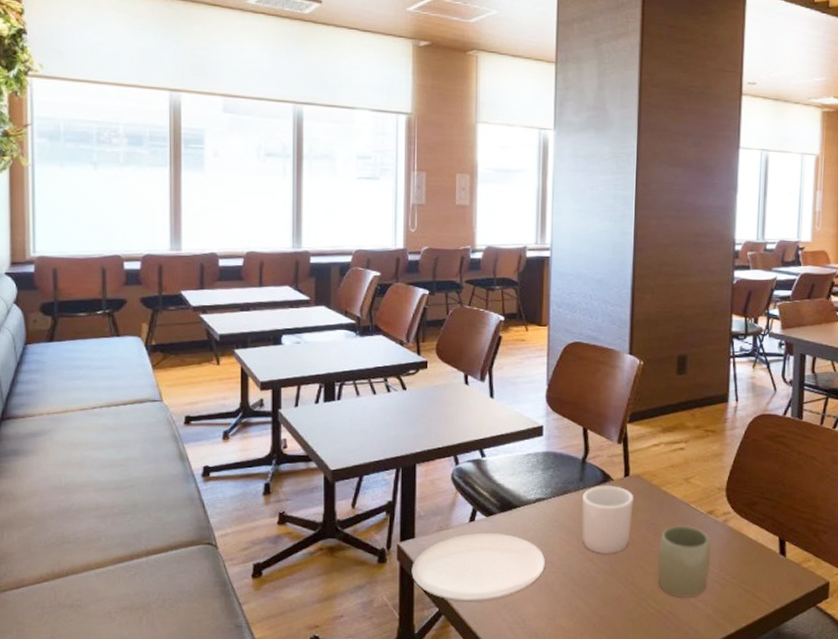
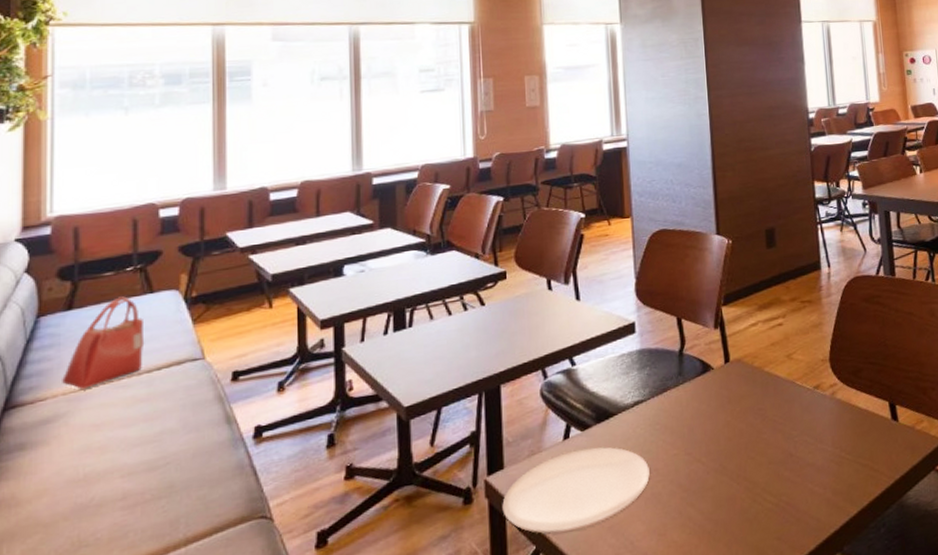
handbag: none [46,336,113,412] -> present [62,296,145,389]
mug: present [581,485,634,554] -> none [683,374,739,452]
mug: present [656,525,710,599] -> none [767,405,823,486]

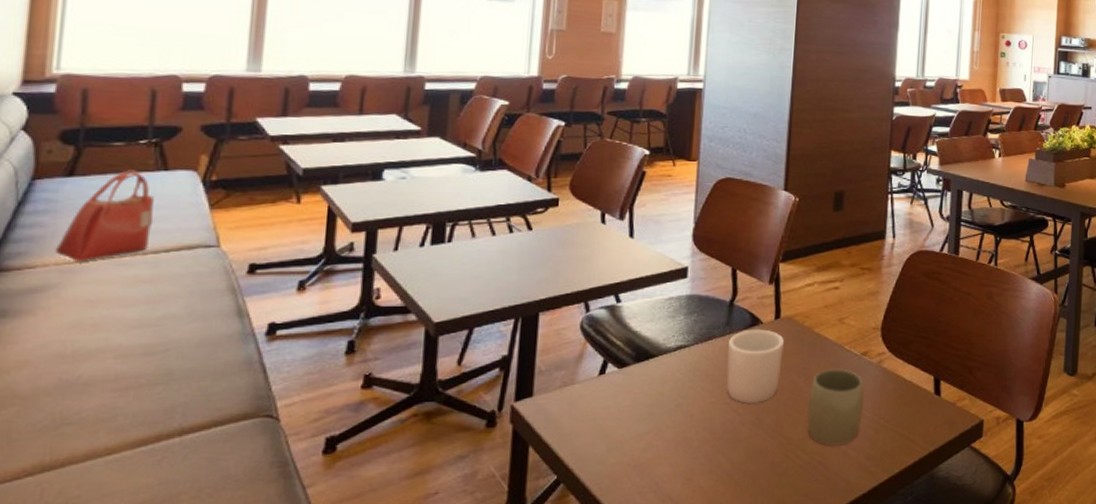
plate: present [502,447,650,535] -> none [526,386,684,467]
mug: none [683,374,739,452] -> present [726,329,785,404]
mug: none [767,405,823,486] -> present [806,369,864,447]

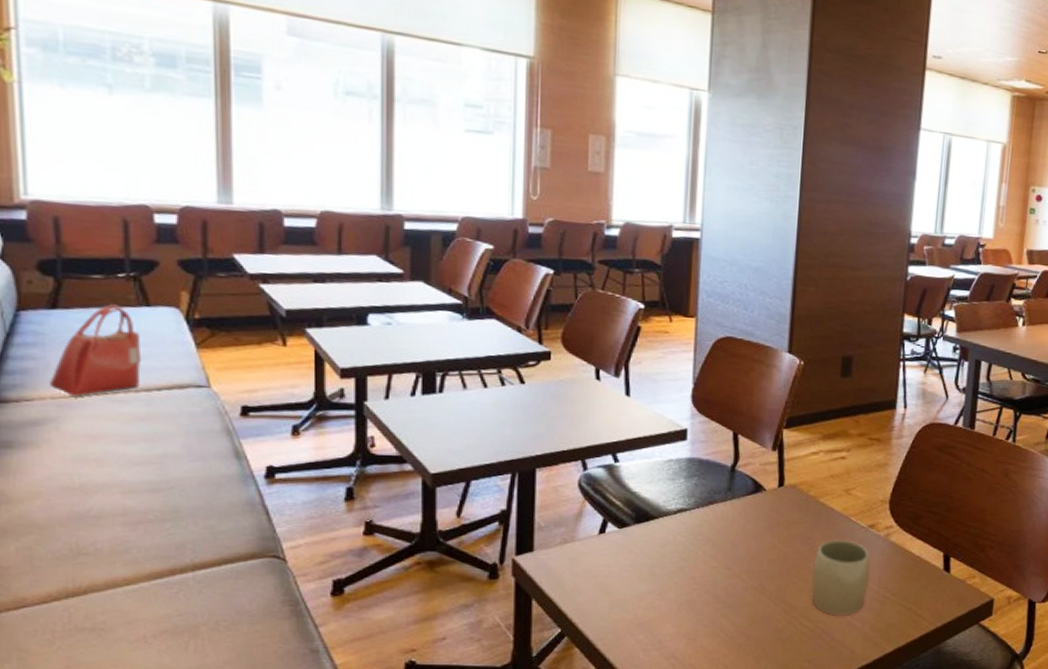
mug: present [726,329,785,404] -> none [728,496,789,570]

